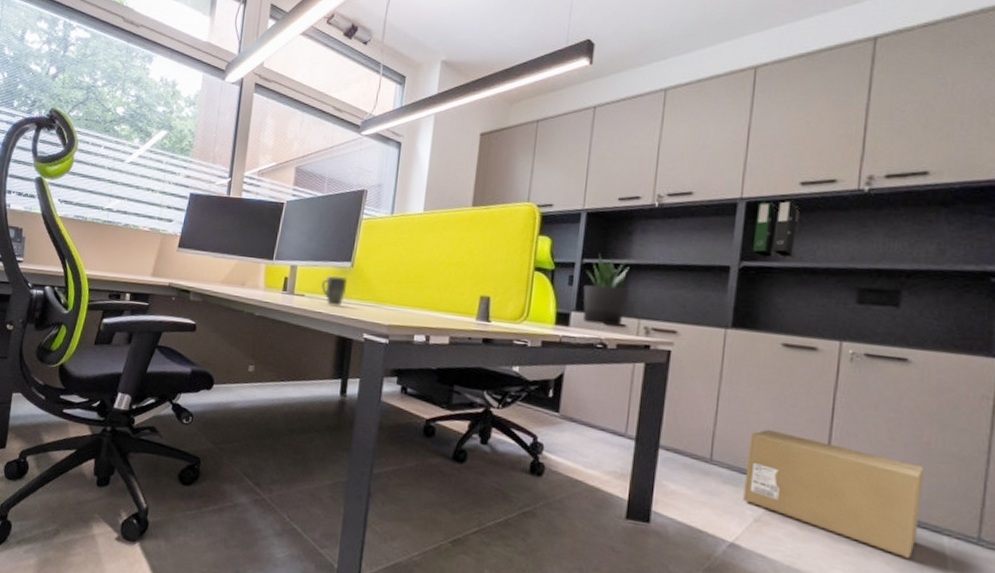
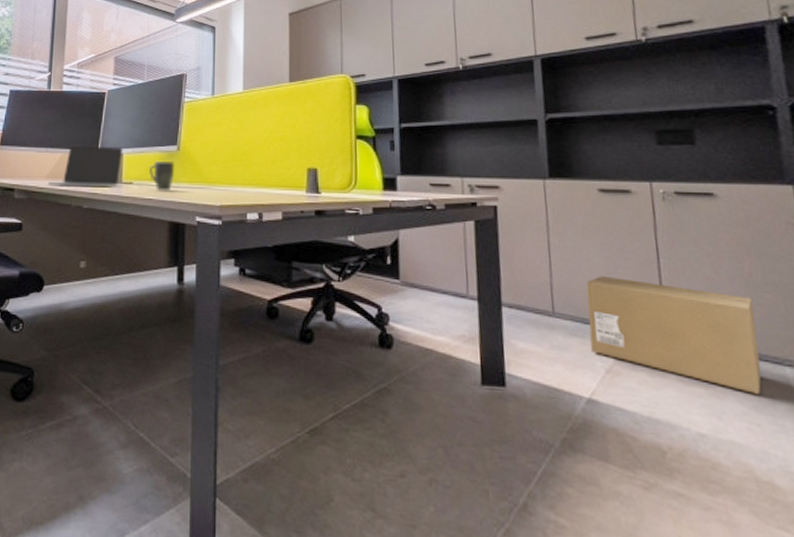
laptop: none [223,254,298,298] -> present [48,146,124,188]
planter: present [582,253,630,327] -> none [405,117,449,187]
binder: present [753,199,800,259] -> none [551,54,593,110]

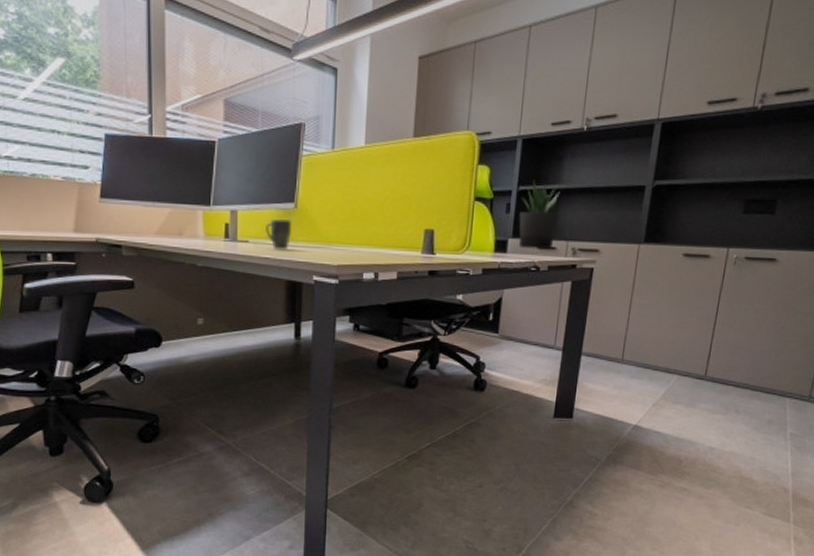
laptop: present [48,146,124,188] -> none [158,201,238,246]
planter: none [405,117,449,187] -> present [518,179,560,250]
box: present [586,275,762,396] -> none [646,329,779,419]

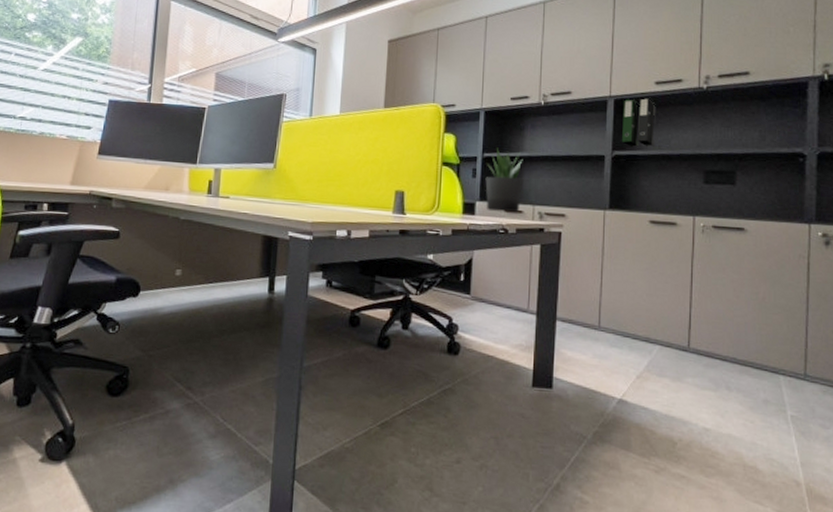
mug: present [264,218,291,251] -> none [245,176,270,207]
binder: none [665,119,705,177] -> present [622,96,656,148]

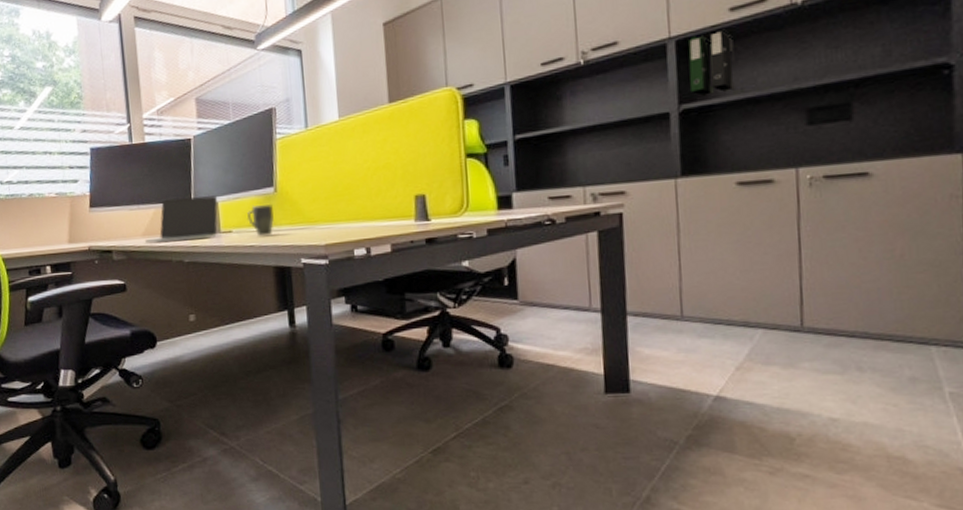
laptop: none [146,159,222,201] -> present [145,195,218,243]
mug: none [245,176,270,207] -> present [246,203,274,236]
planter: present [485,147,524,213] -> none [520,125,569,202]

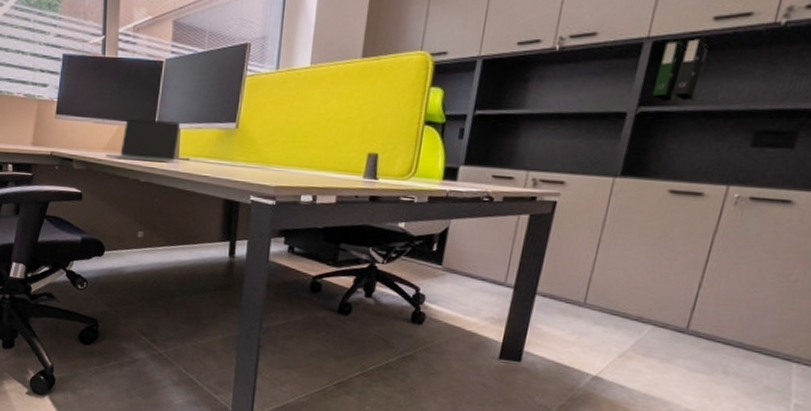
mug: present [246,203,274,236] -> none [205,137,232,170]

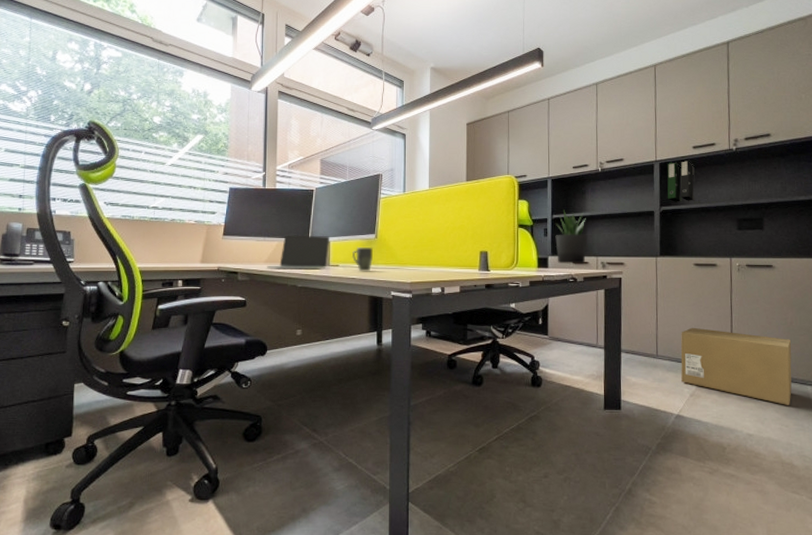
mug: none [205,137,232,170] -> present [351,246,373,272]
planter: none [470,103,523,180] -> present [555,209,588,264]
box: none [611,273,788,385] -> present [680,327,792,406]

